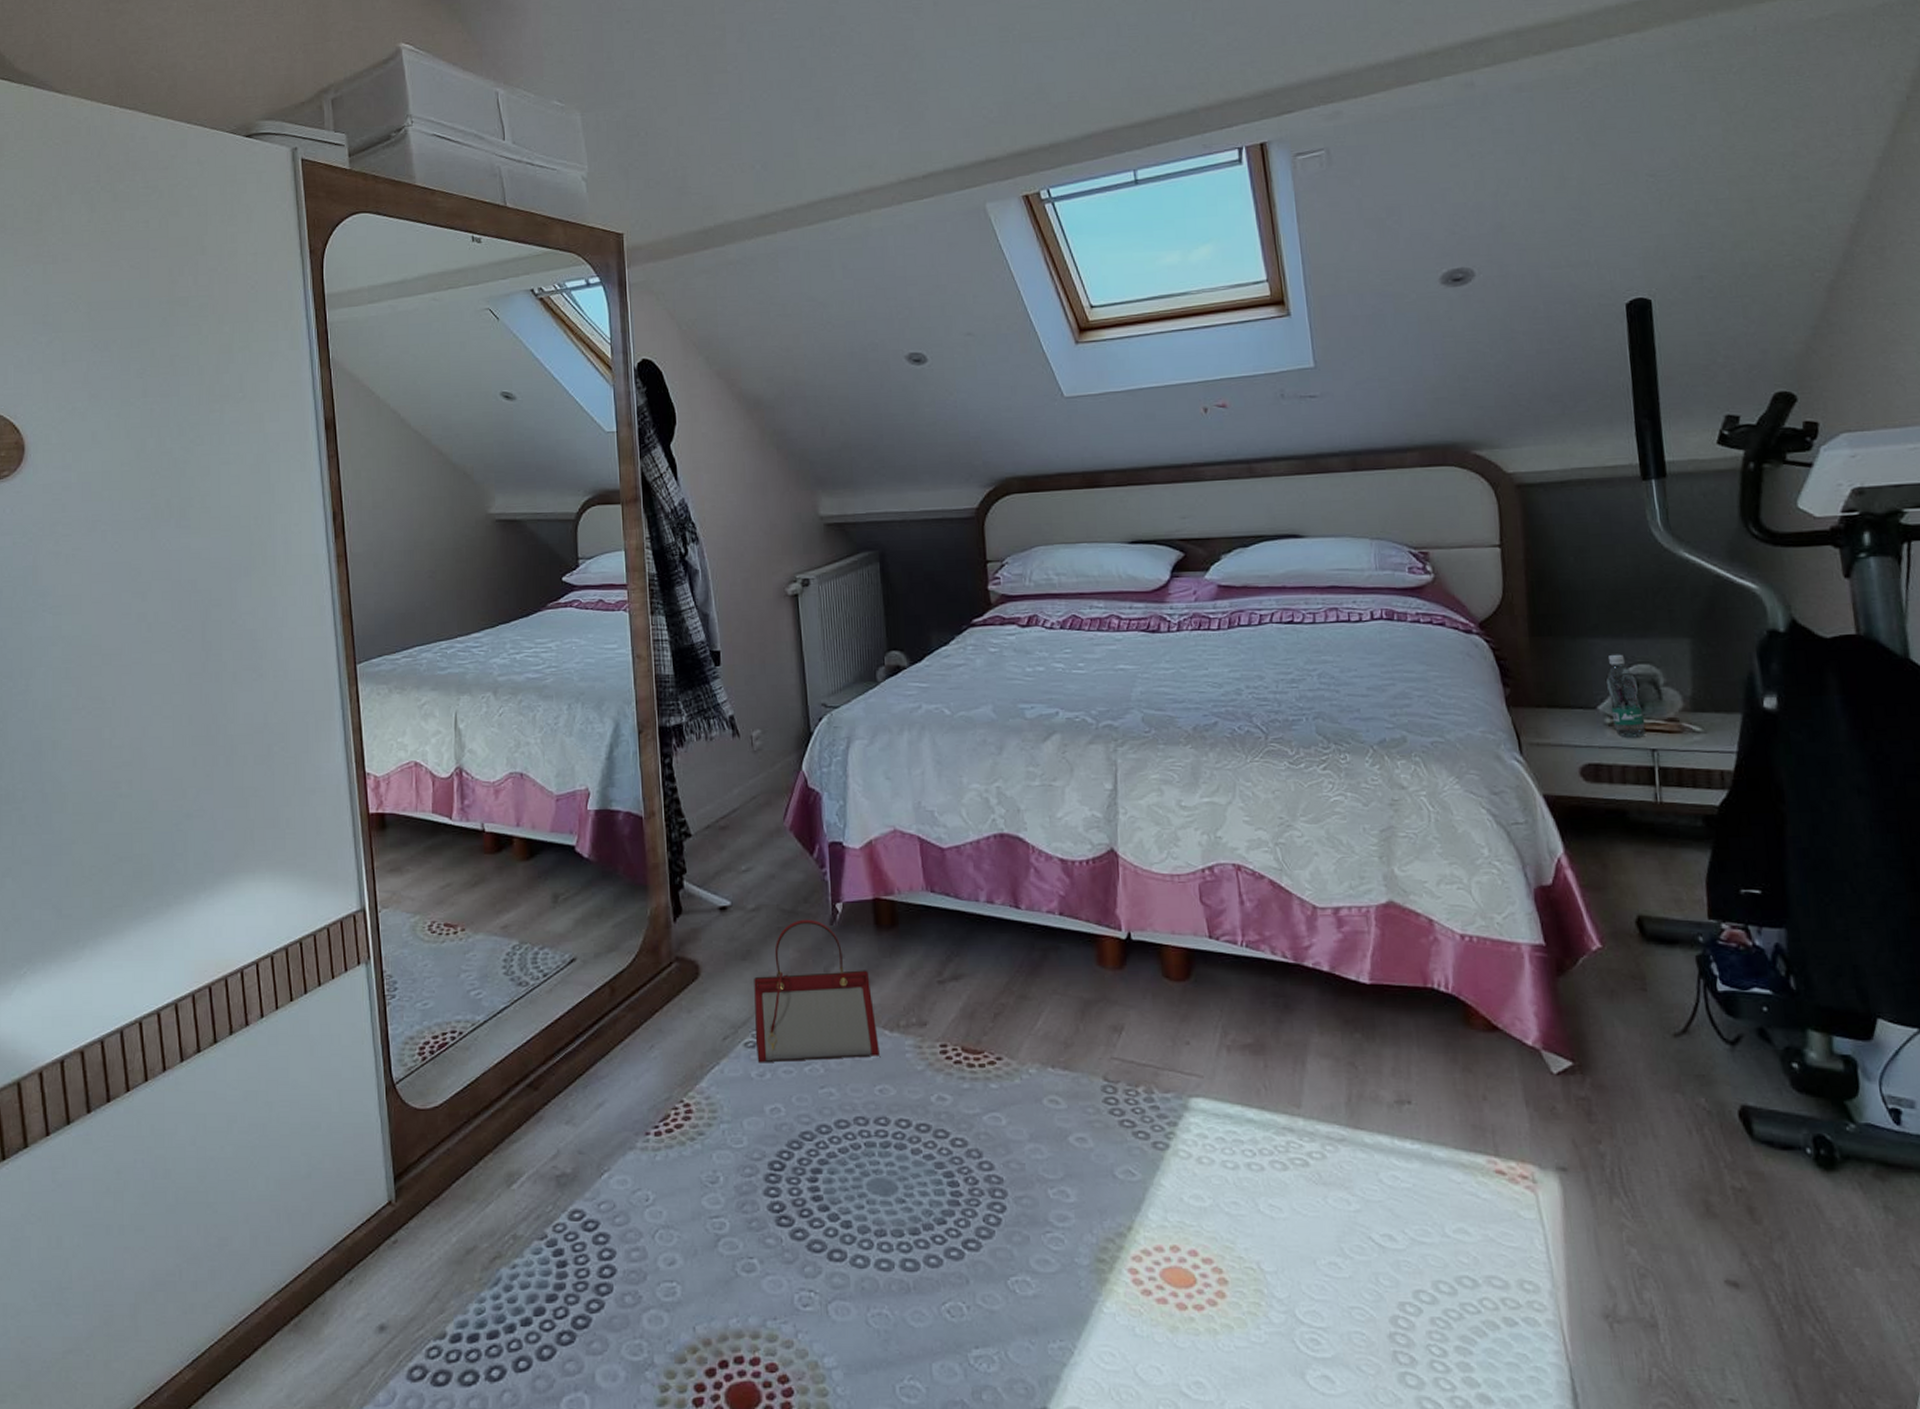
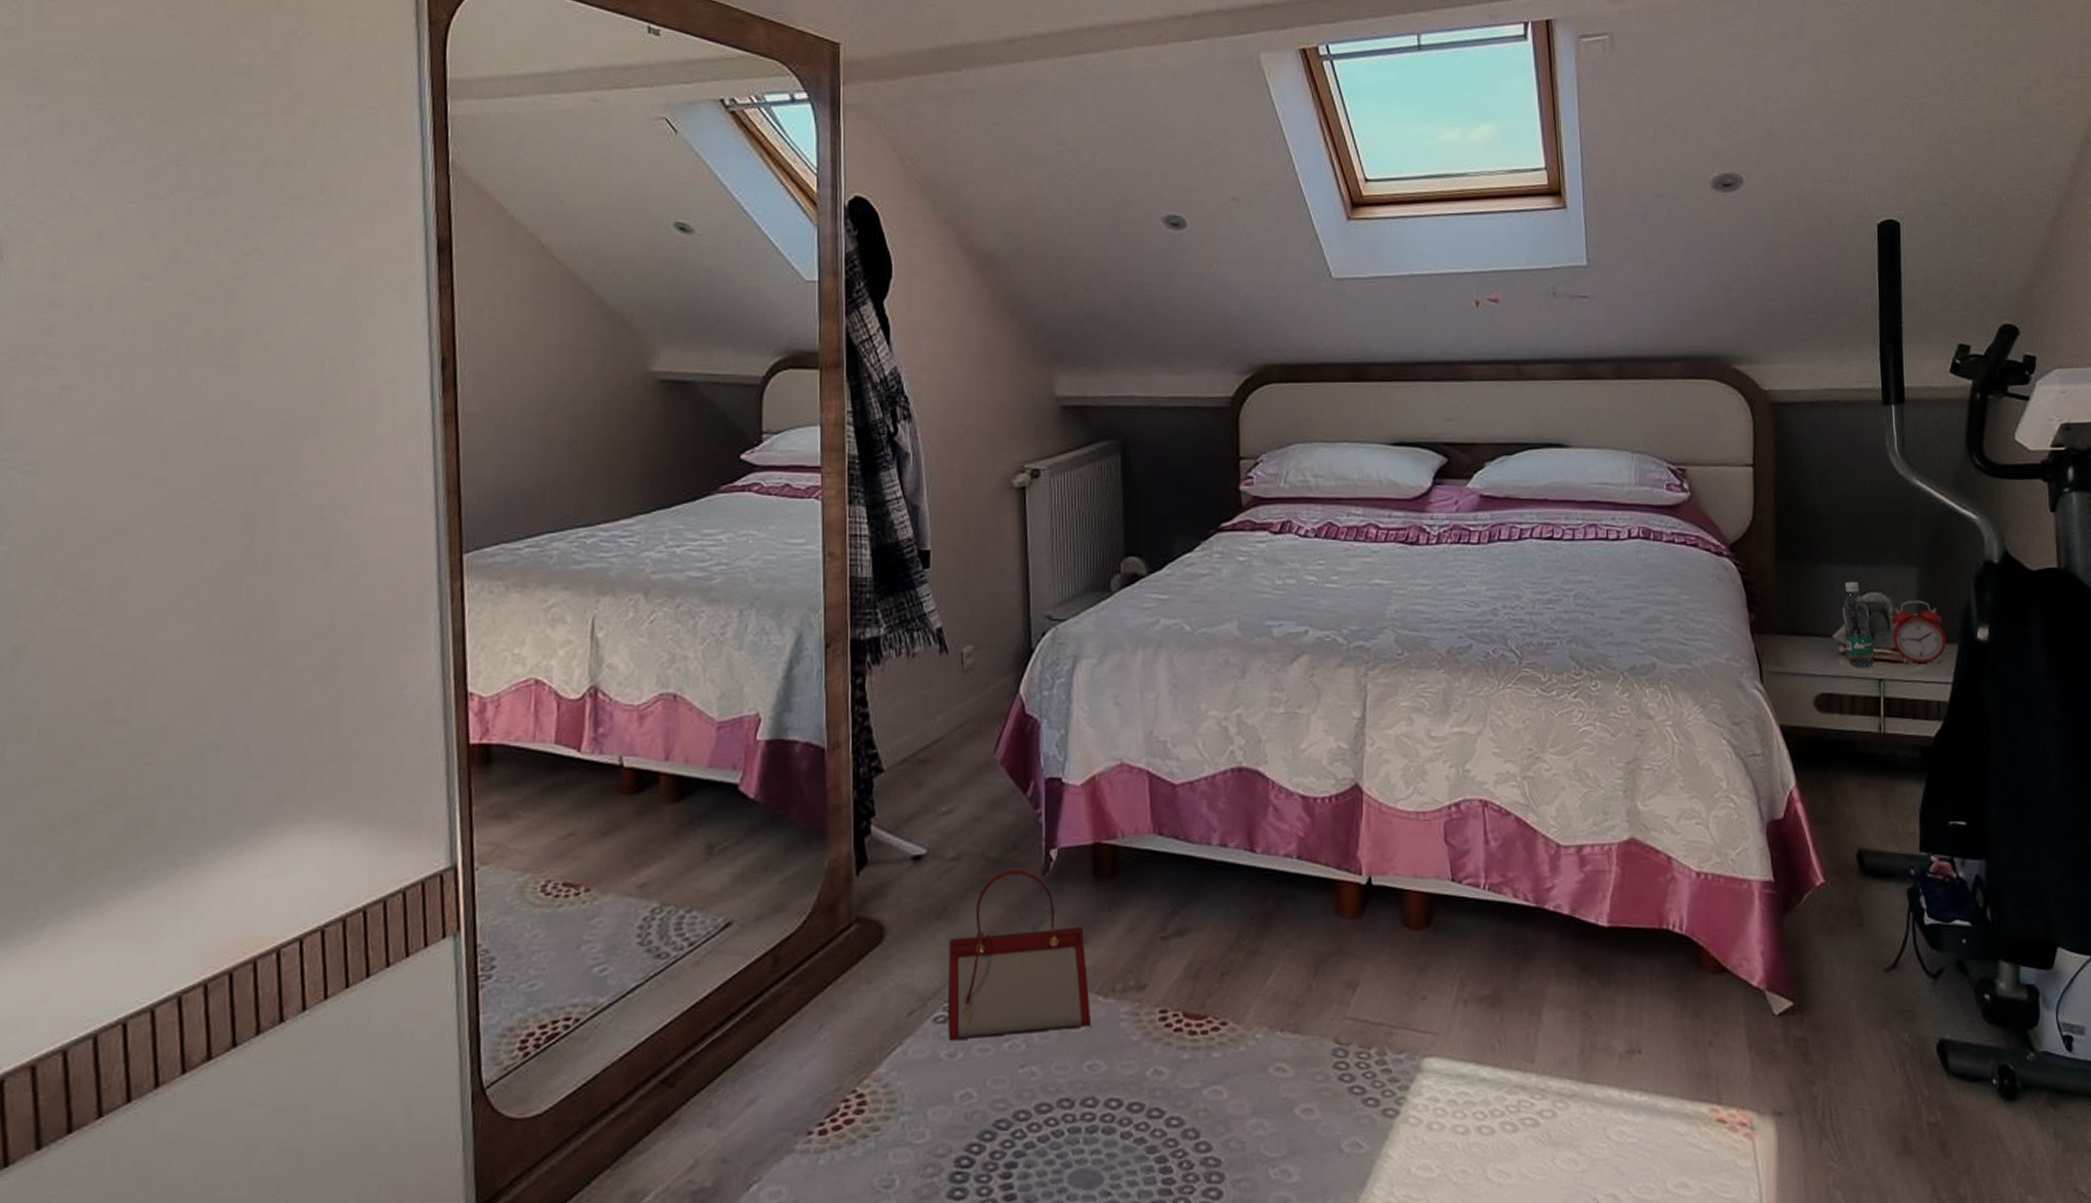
alarm clock: none [1663,671,1728,733] -> present [1891,601,1947,663]

